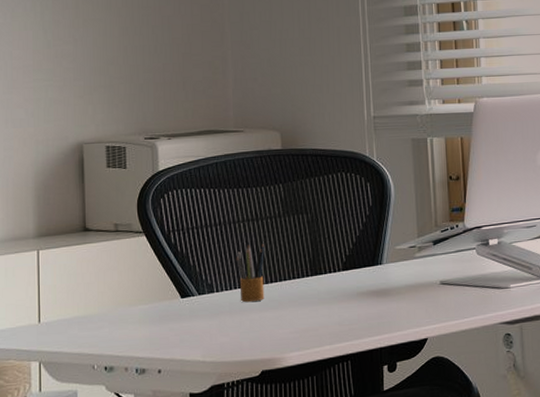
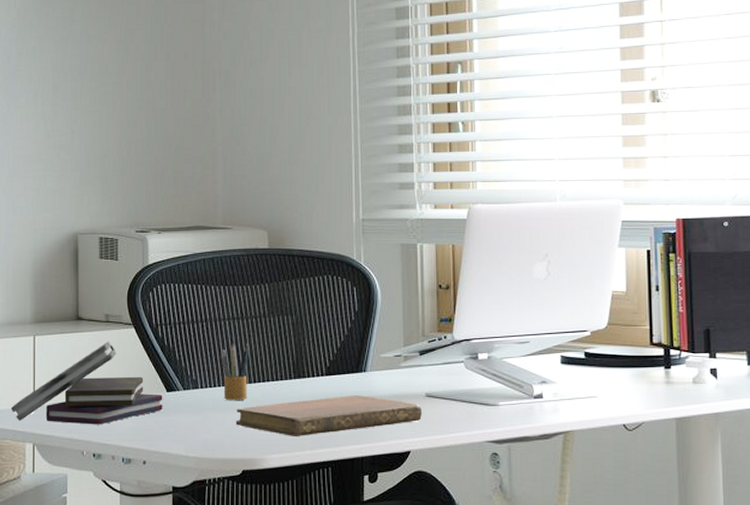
book: none [14,250,178,339] -> present [11,341,163,425]
notebook: none [253,287,437,333] -> present [235,395,422,436]

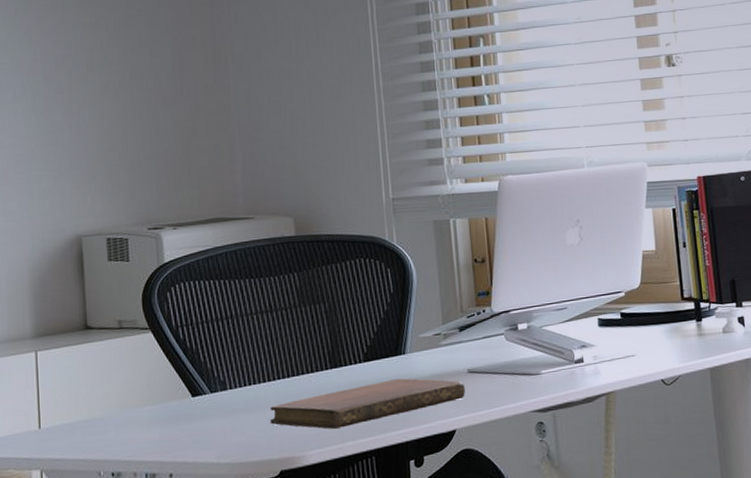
book: present [11,341,163,425] -> none [13,349,189,447]
pencil box: present [221,342,249,400] -> none [250,335,282,399]

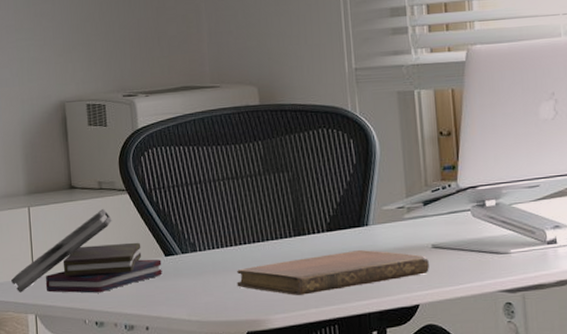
book: none [13,349,189,447] -> present [11,208,162,293]

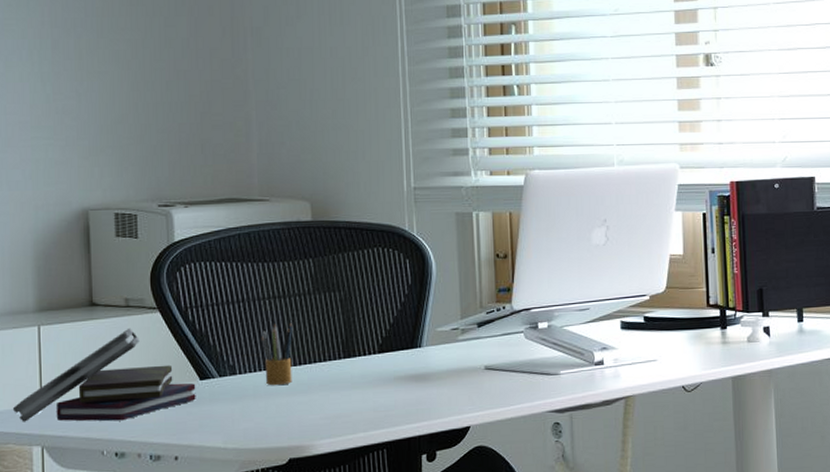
pencil box: none [217,202,247,262] -> present [261,322,292,385]
notebook: present [237,250,429,295] -> none [280,372,481,420]

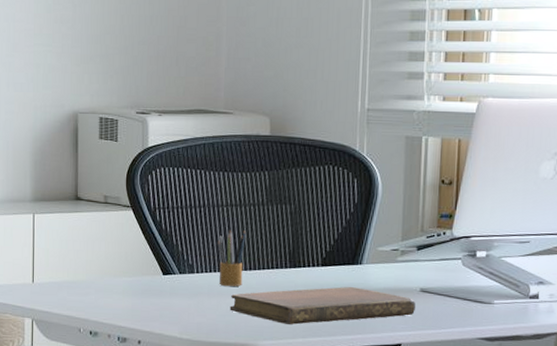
book: present [13,327,196,422] -> none [11,222,159,304]
notebook: none [280,372,481,420] -> present [229,287,415,325]

